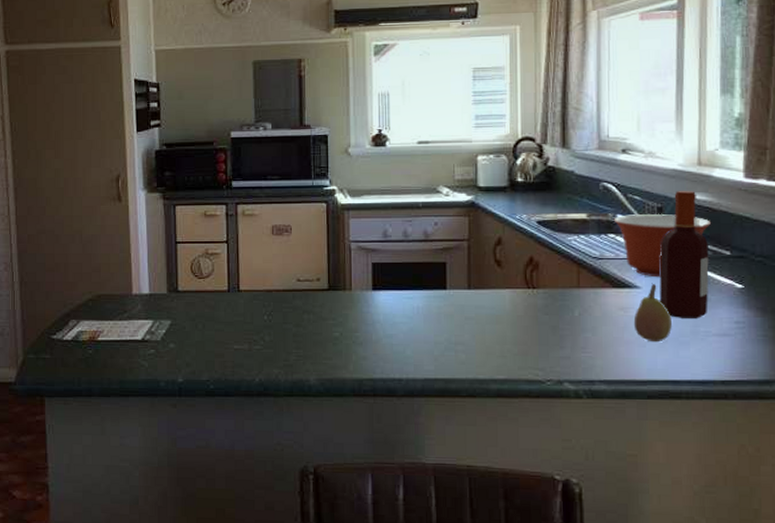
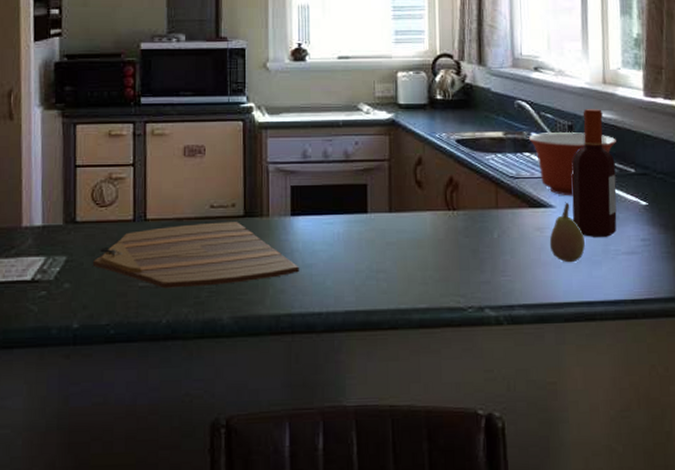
cutting board: none [193,294,380,352] -> present [92,222,299,289]

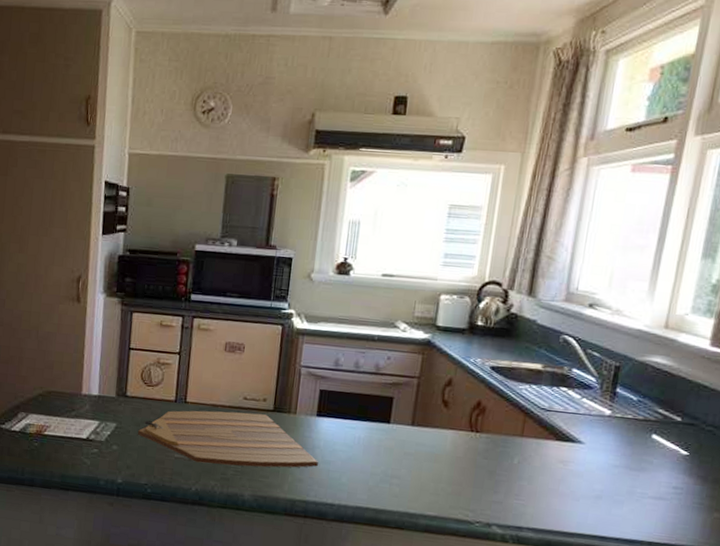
mixing bowl: present [528,132,616,196] -> none [568,370,667,436]
fruit: present [549,203,585,263] -> none [570,441,610,498]
bottle: present [572,109,617,237] -> none [601,352,661,480]

